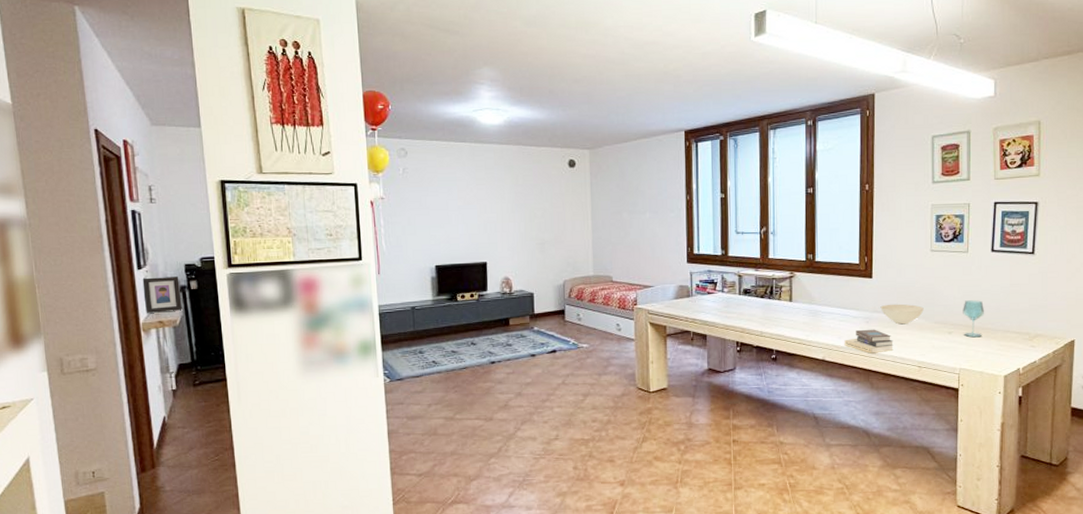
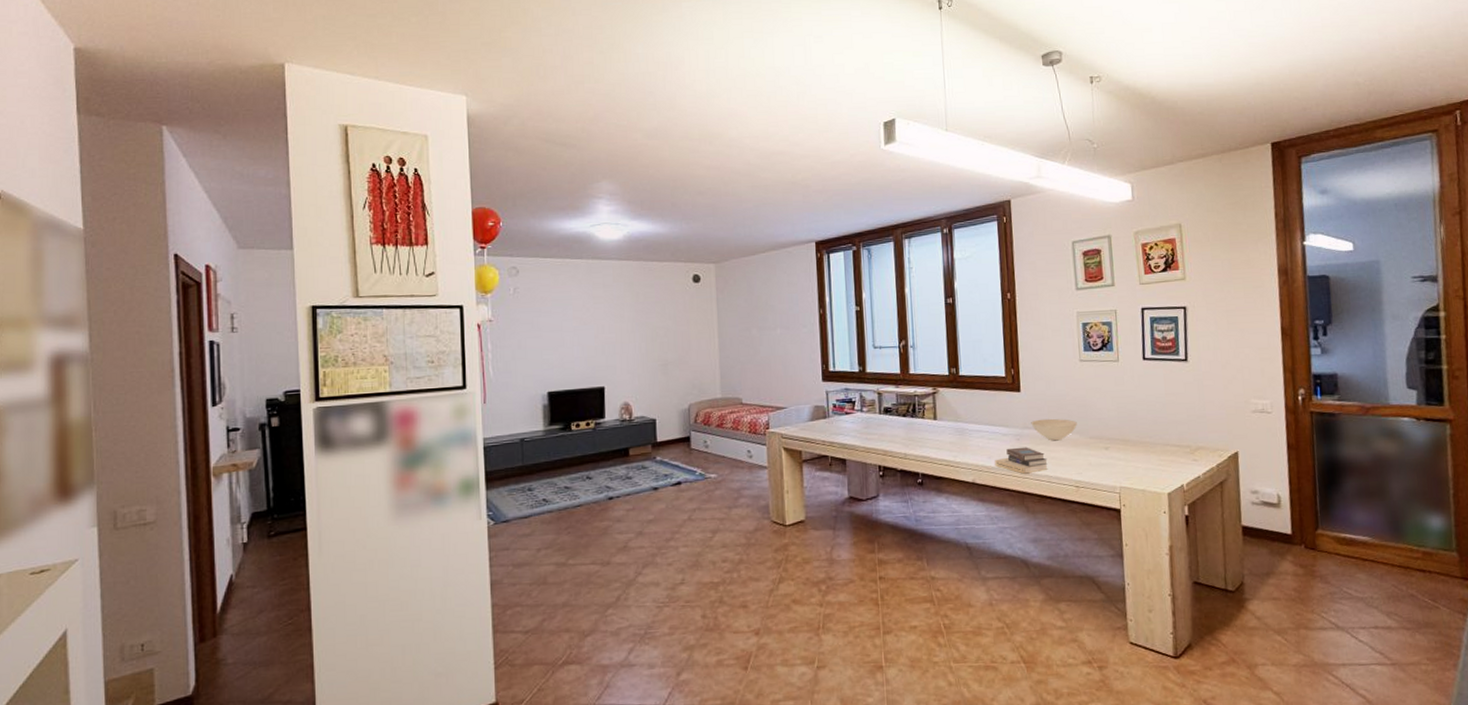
picture frame: present [142,277,182,313] -> none [216,413,260,455]
wine glass: present [963,300,985,338] -> none [1118,412,1142,453]

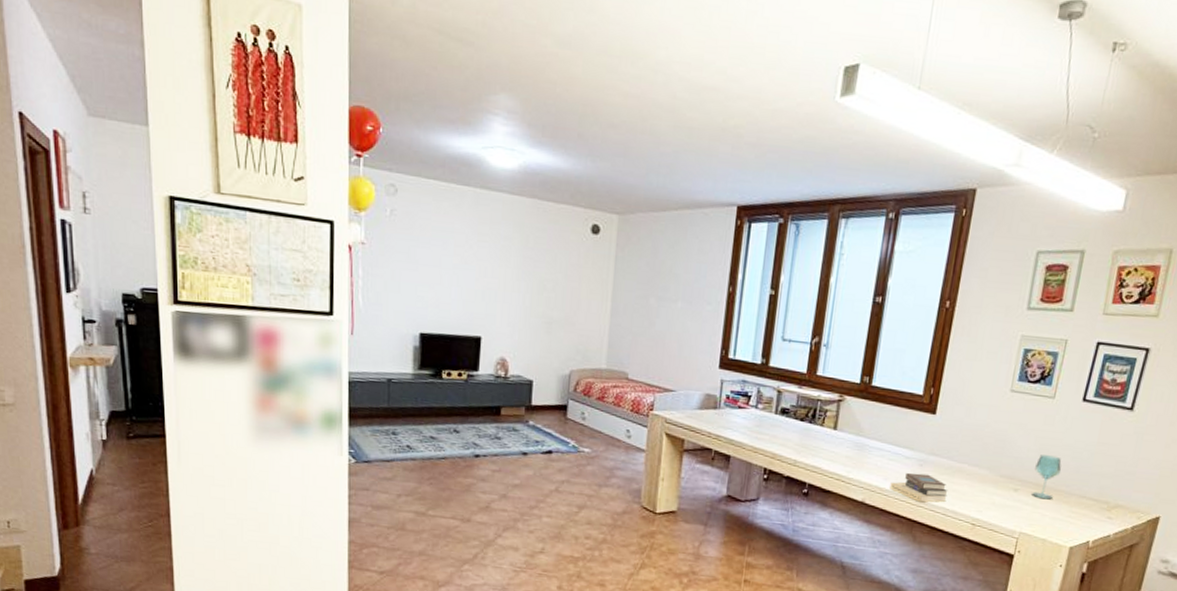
bowl: present [1031,418,1077,441] -> none [939,447,990,474]
wine glass: none [1118,412,1142,453] -> present [1032,455,1062,500]

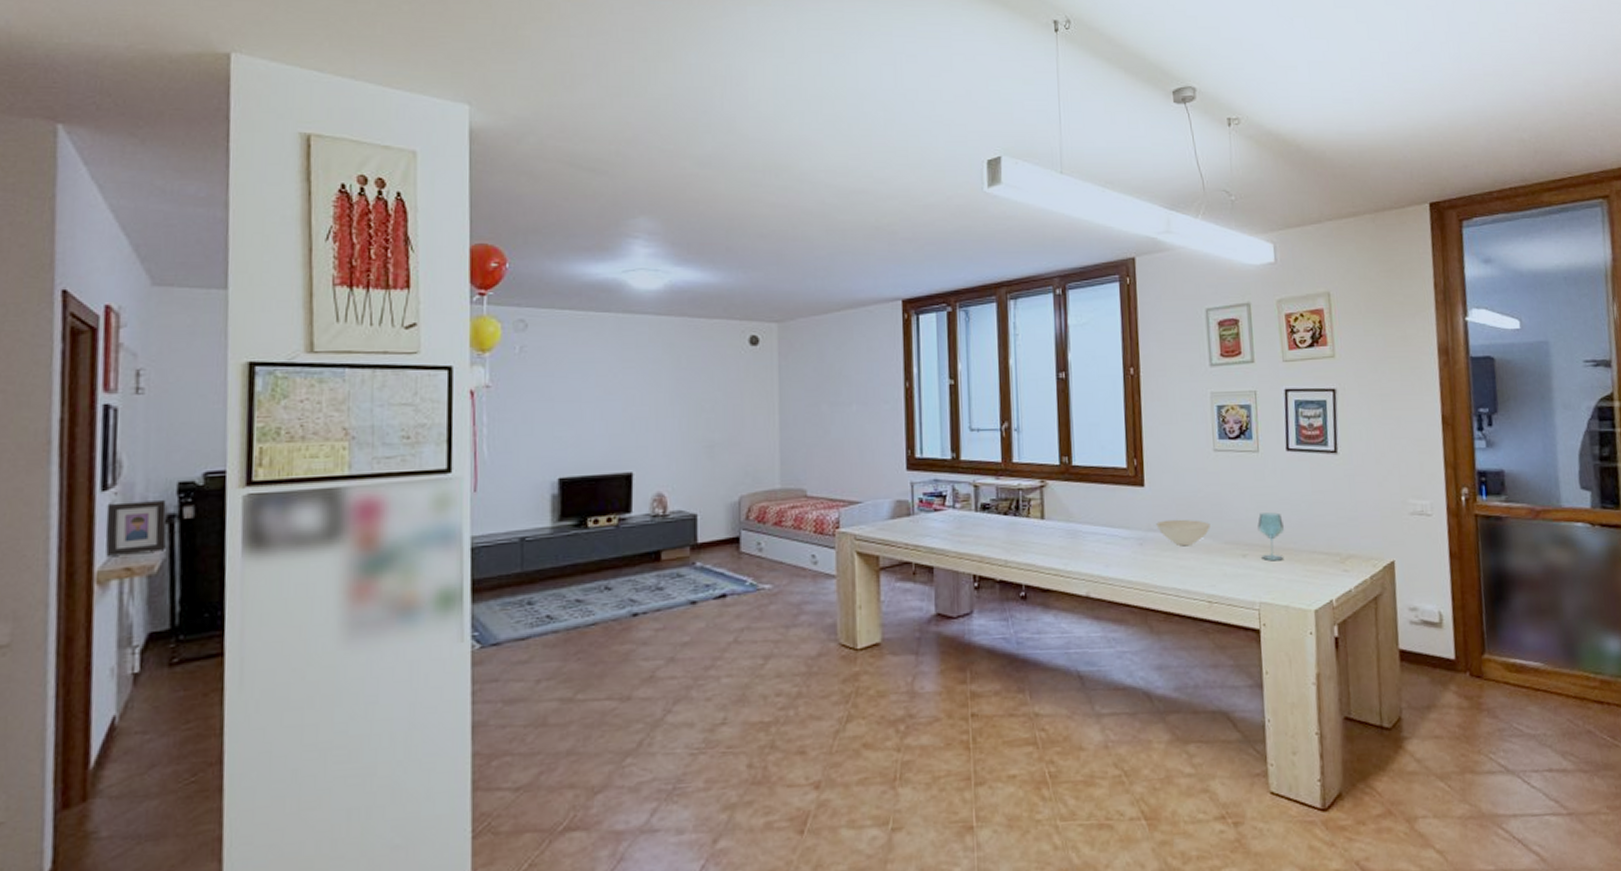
picture frame: none [71,304,117,349] -> present [106,500,166,556]
books: present [890,472,948,503] -> none [1113,553,1176,586]
bowl: none [939,447,990,474] -> present [1156,519,1210,547]

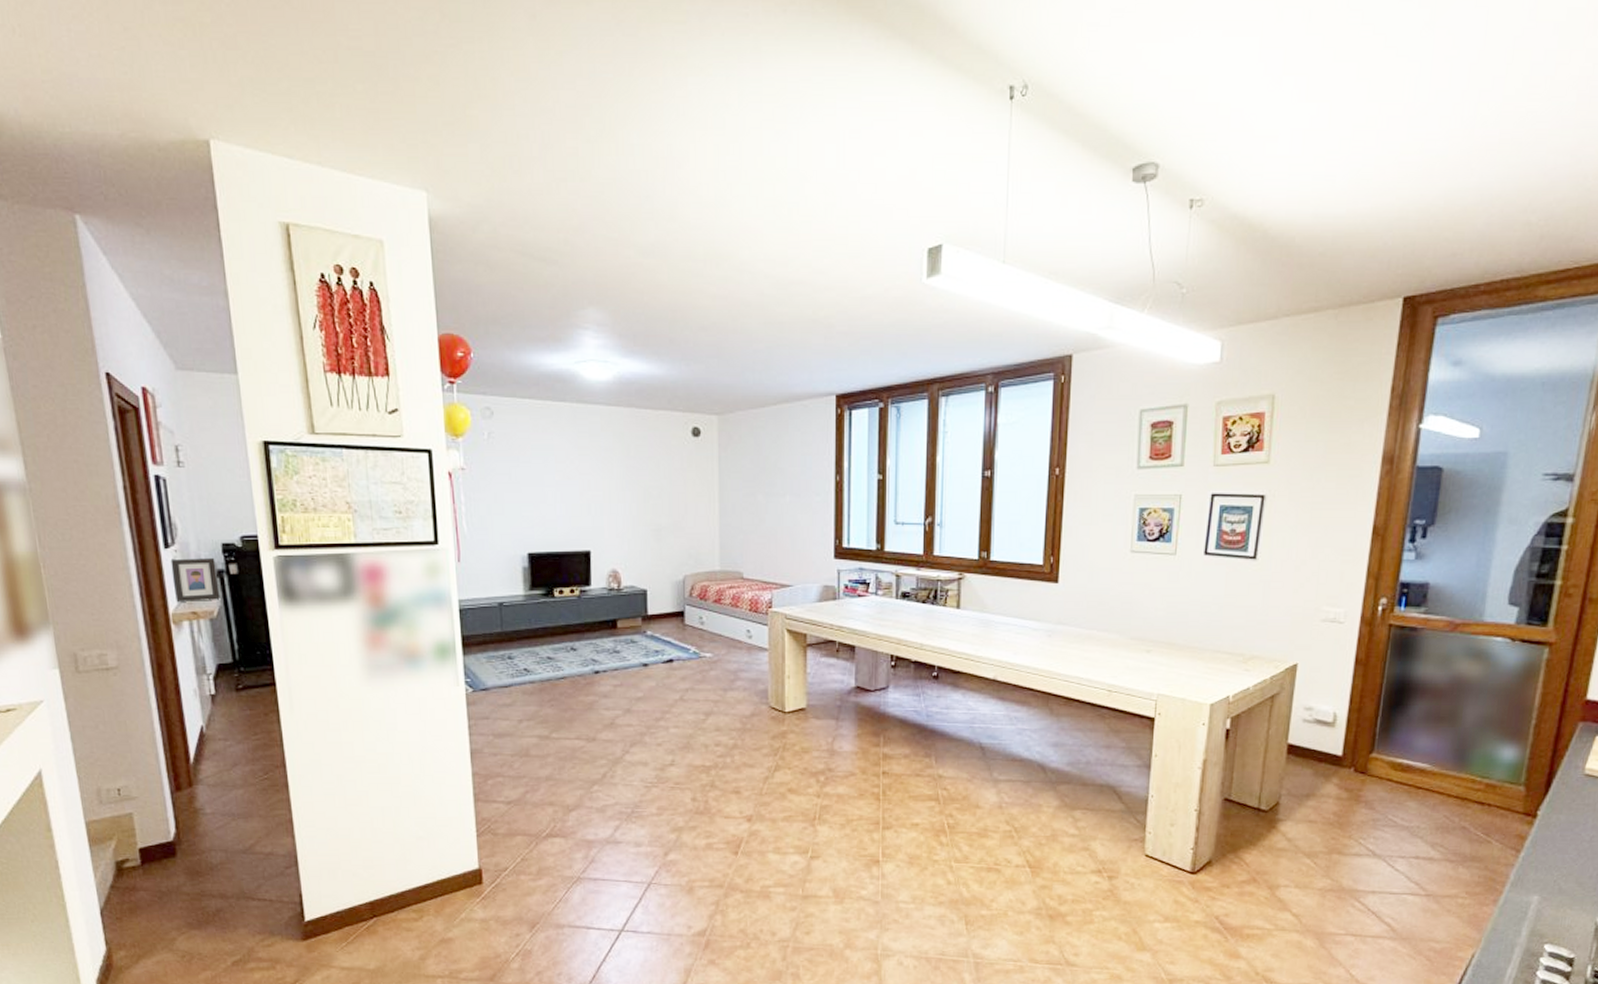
bowl: present [1156,519,1210,547] -> none [1066,614,1119,640]
wine glass: present [1257,512,1285,561] -> none [1165,613,1192,658]

